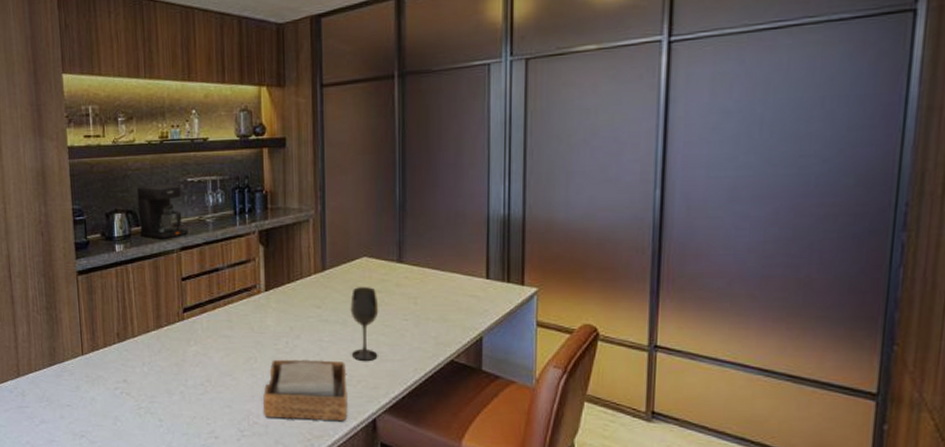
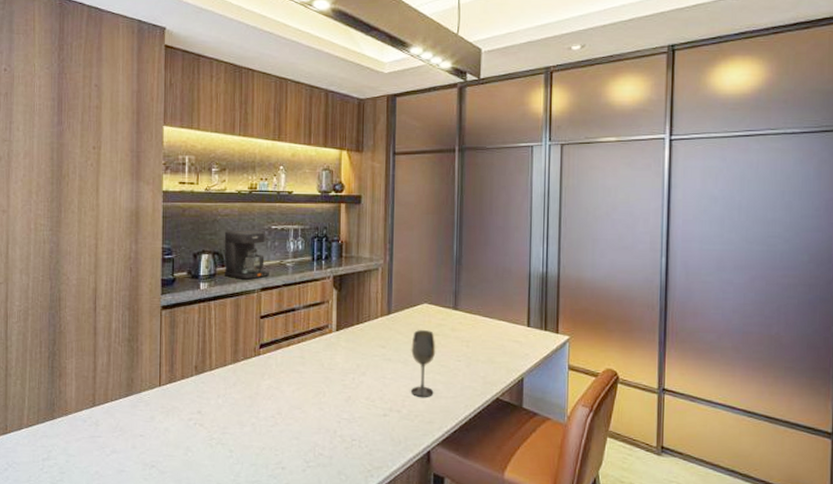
napkin holder: present [262,359,348,422] -> none [328,394,406,454]

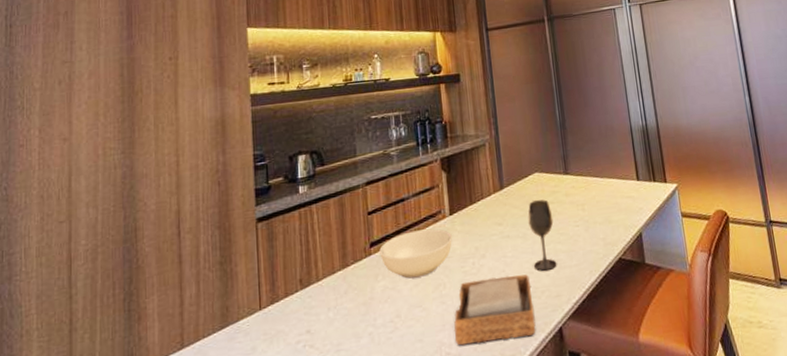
coffee maker: present [224,229,269,280] -> none [321,122,373,177]
bowl: none [268,340,336,383] -> present [379,228,452,279]
napkin holder: none [328,394,406,454] -> present [454,274,536,346]

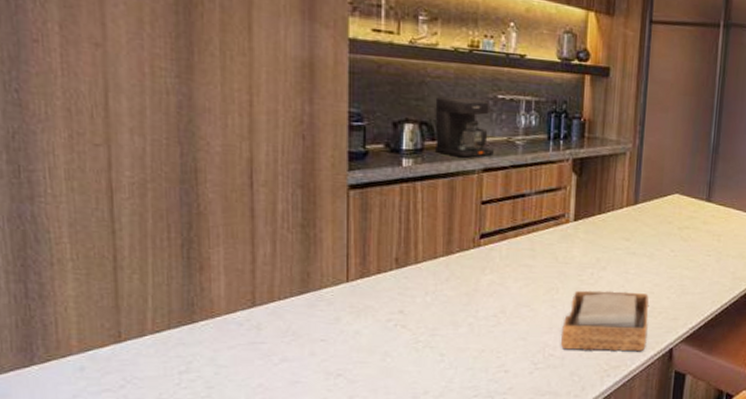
coffee maker: none [321,122,373,177] -> present [435,96,494,158]
bowl: present [379,228,452,279] -> none [490,230,573,278]
wine glass: present [528,199,557,271] -> none [656,222,686,293]

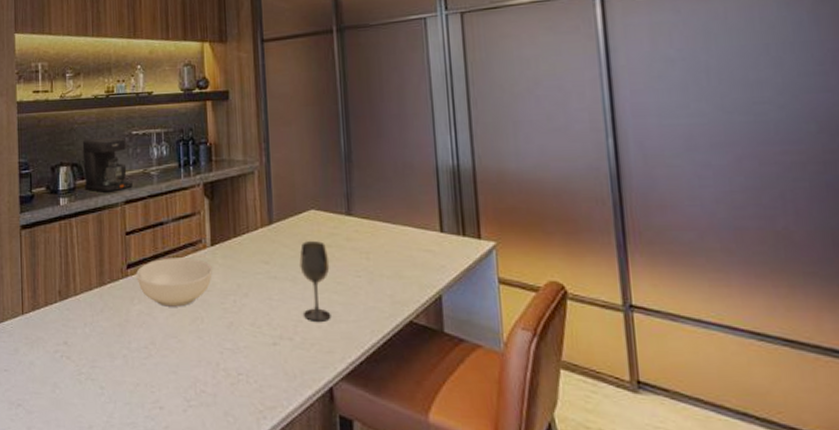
bowl: none [490,230,573,278] -> present [136,258,212,307]
napkin holder: present [560,290,649,352] -> none [210,319,302,391]
wine glass: none [656,222,686,293] -> present [299,241,331,321]

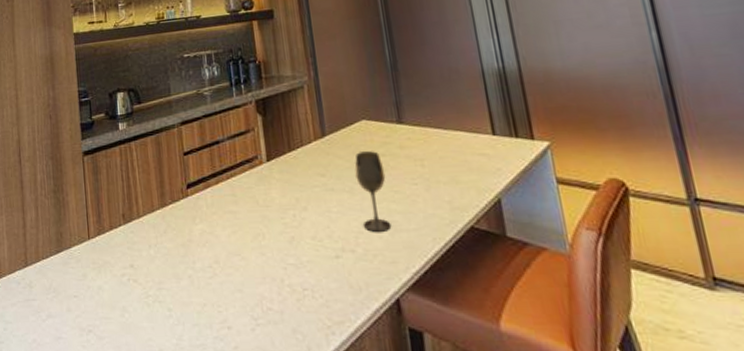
coffee maker: present [82,137,133,192] -> none [137,61,188,115]
bowl: present [136,258,212,307] -> none [196,174,270,225]

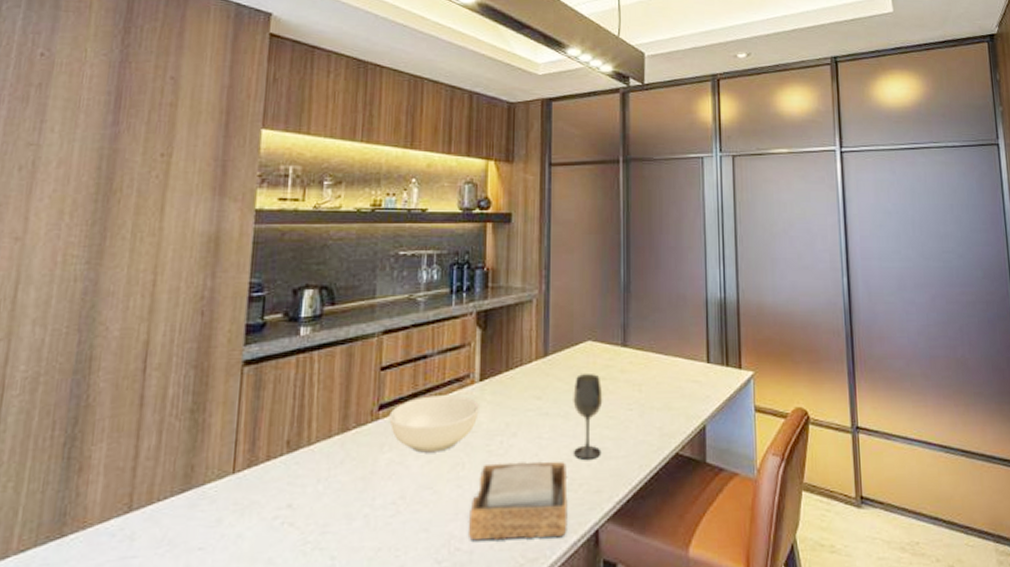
bowl: none [196,174,270,225] -> present [389,395,479,453]
napkin holder: none [275,233,368,304] -> present [467,461,568,541]

